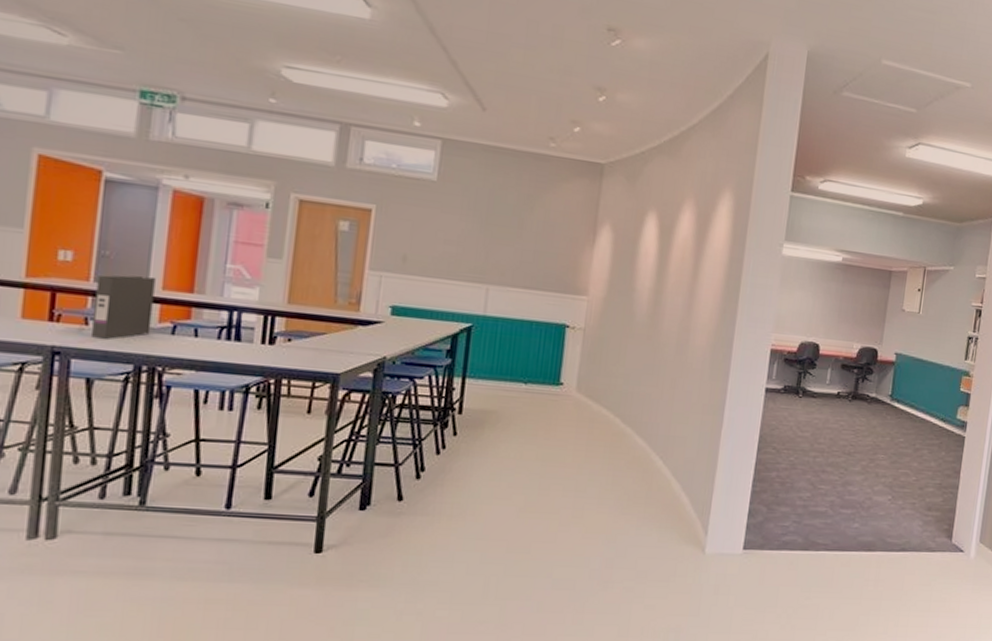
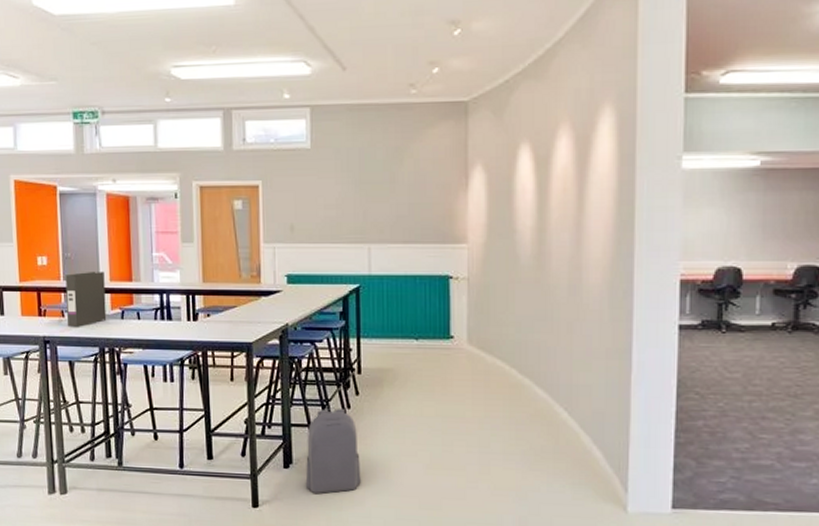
backpack: none [382,447,450,538] -> present [305,407,361,494]

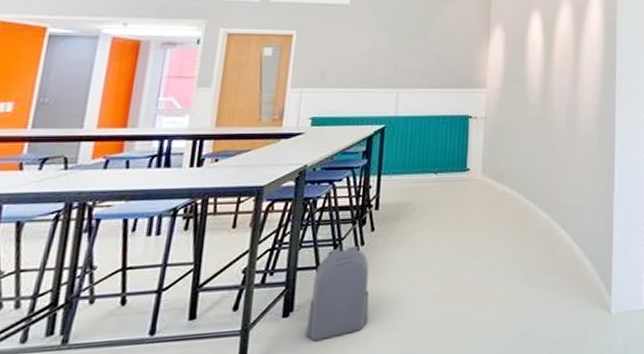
binder: present [65,272,107,327] -> none [25,118,91,181]

